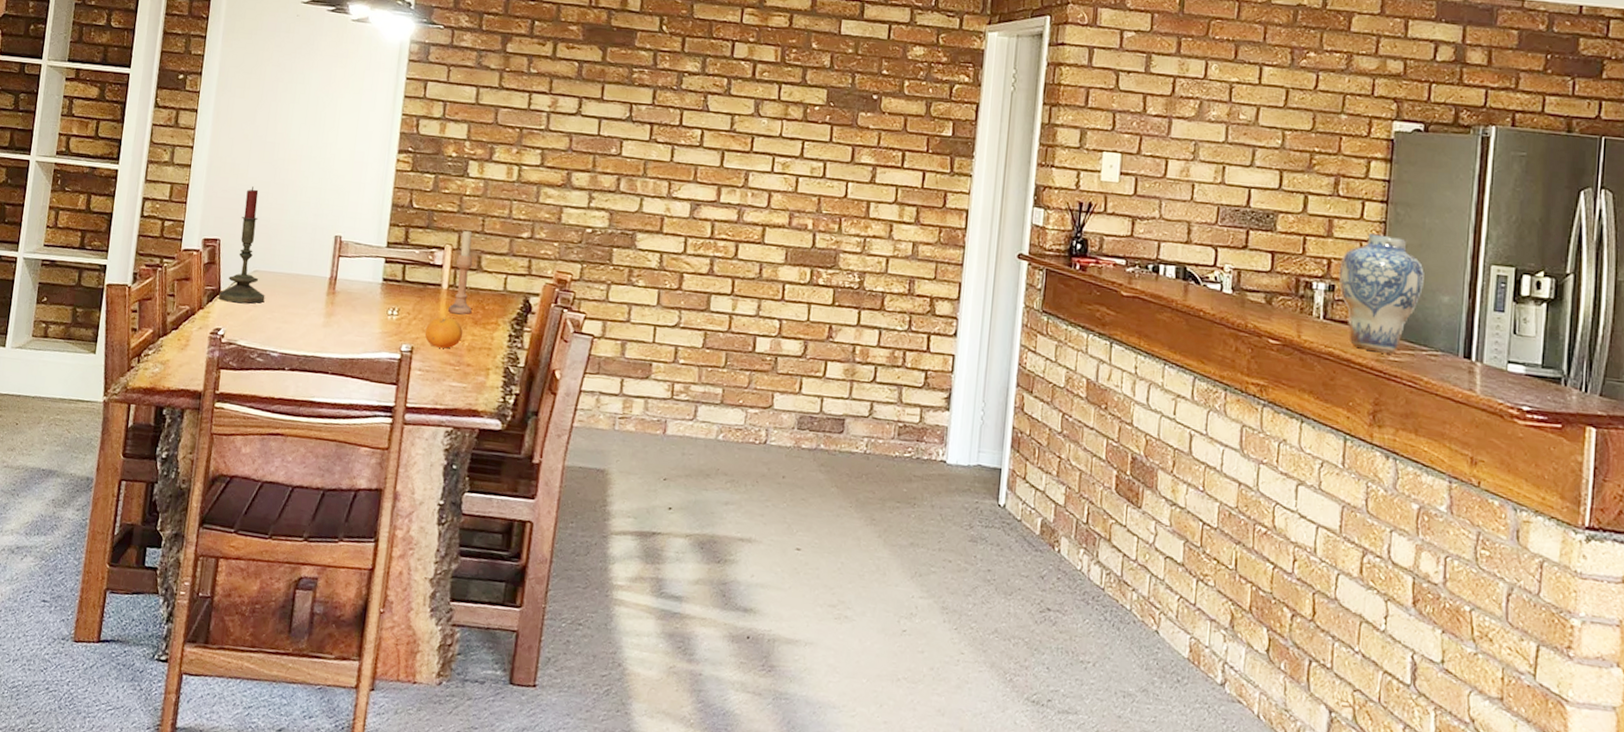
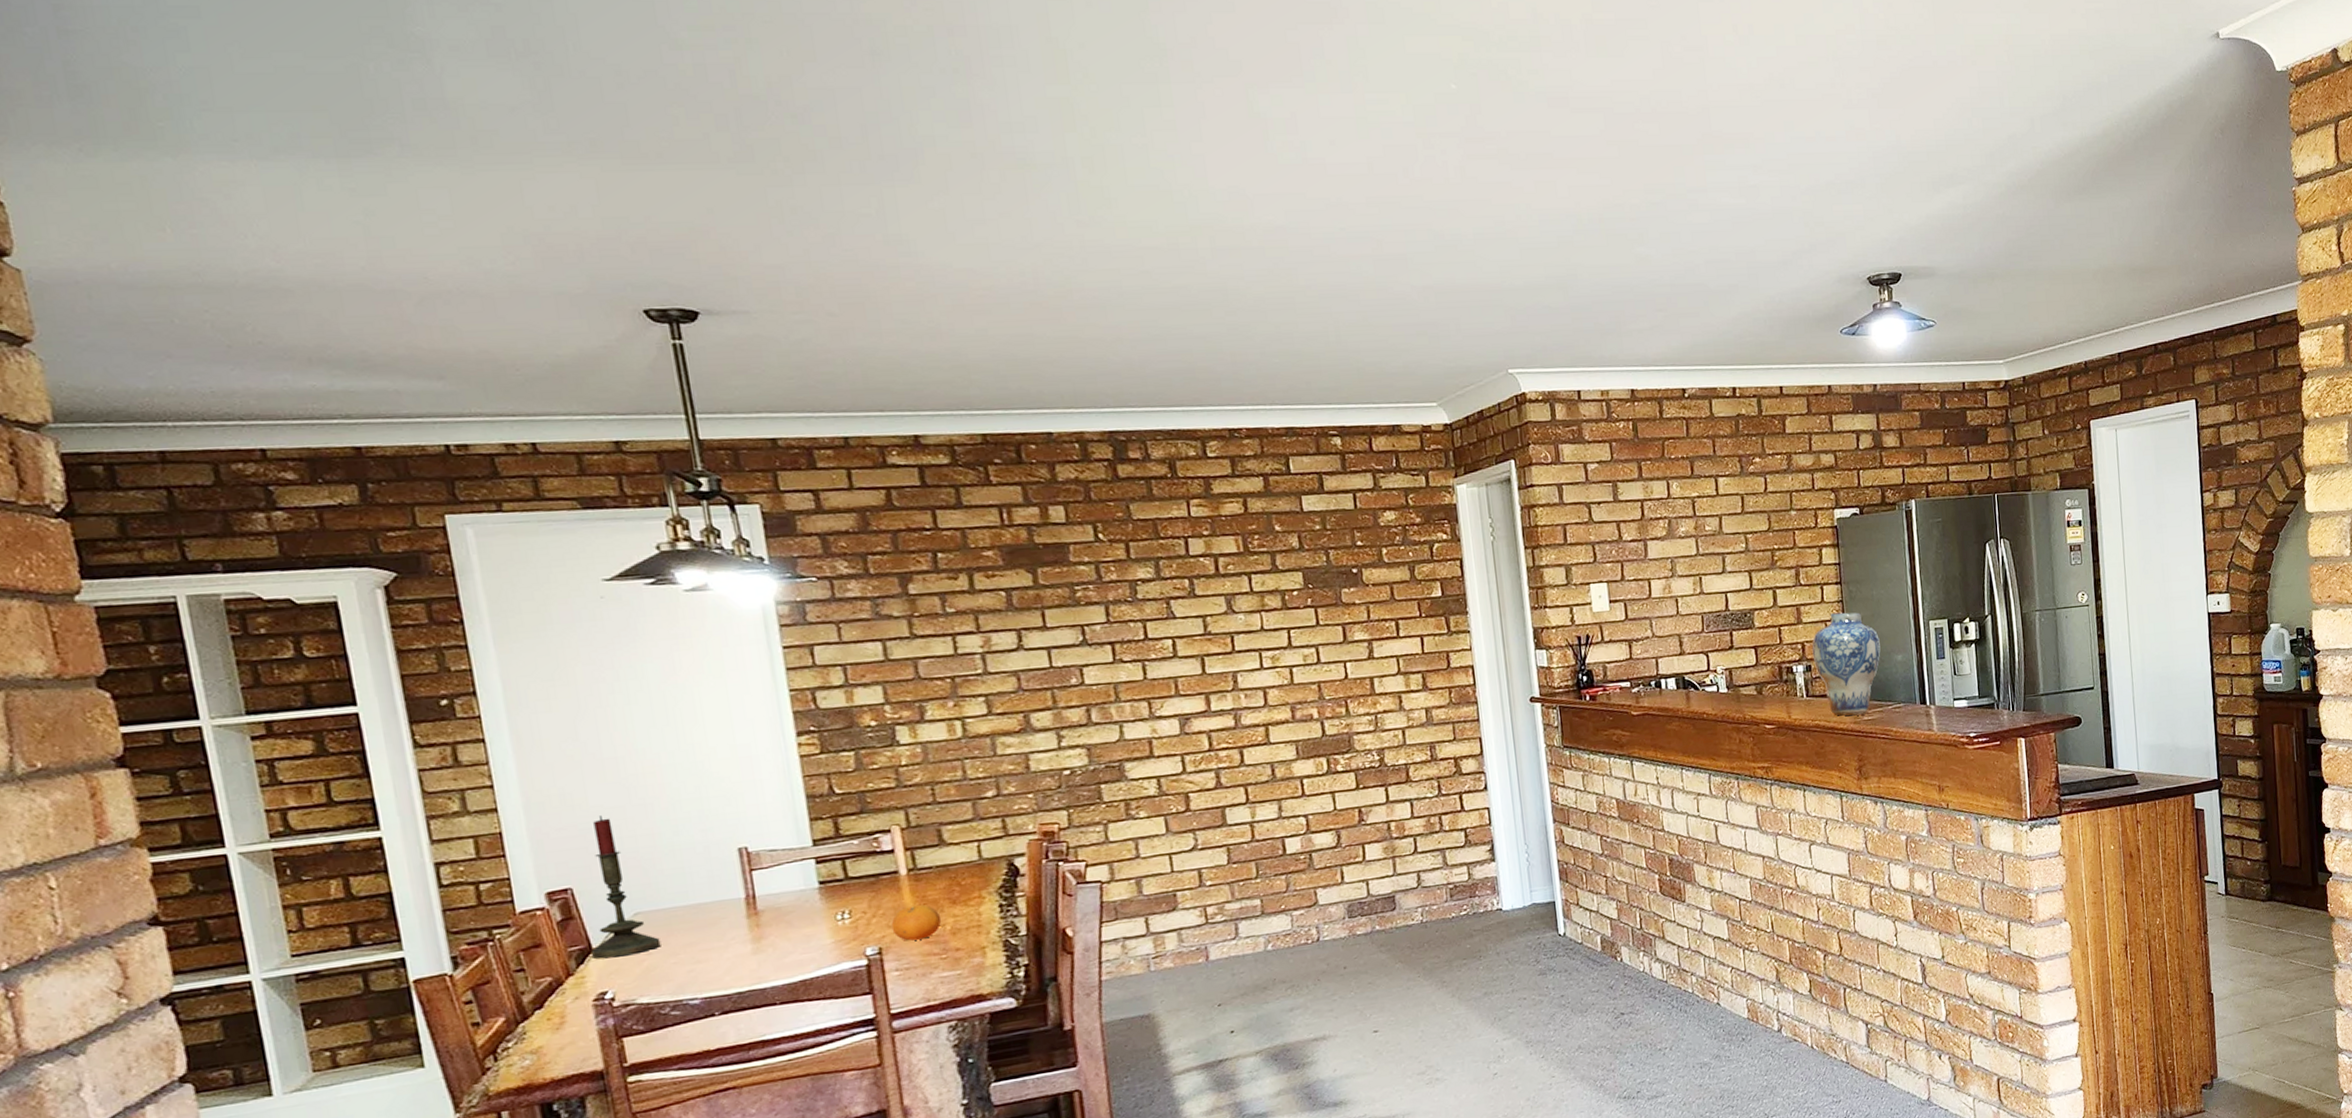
candlestick: present [447,230,473,314] -> none [909,804,946,899]

